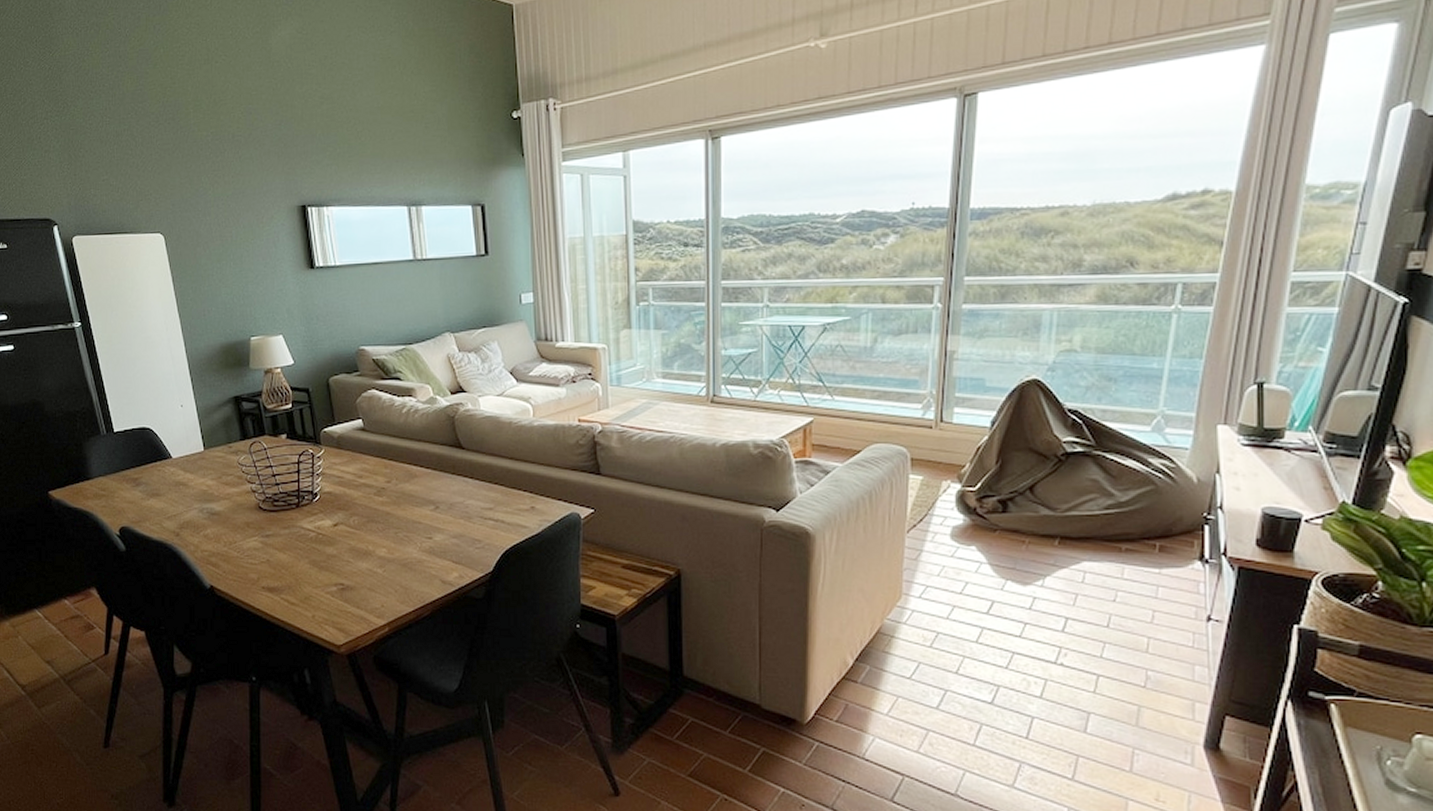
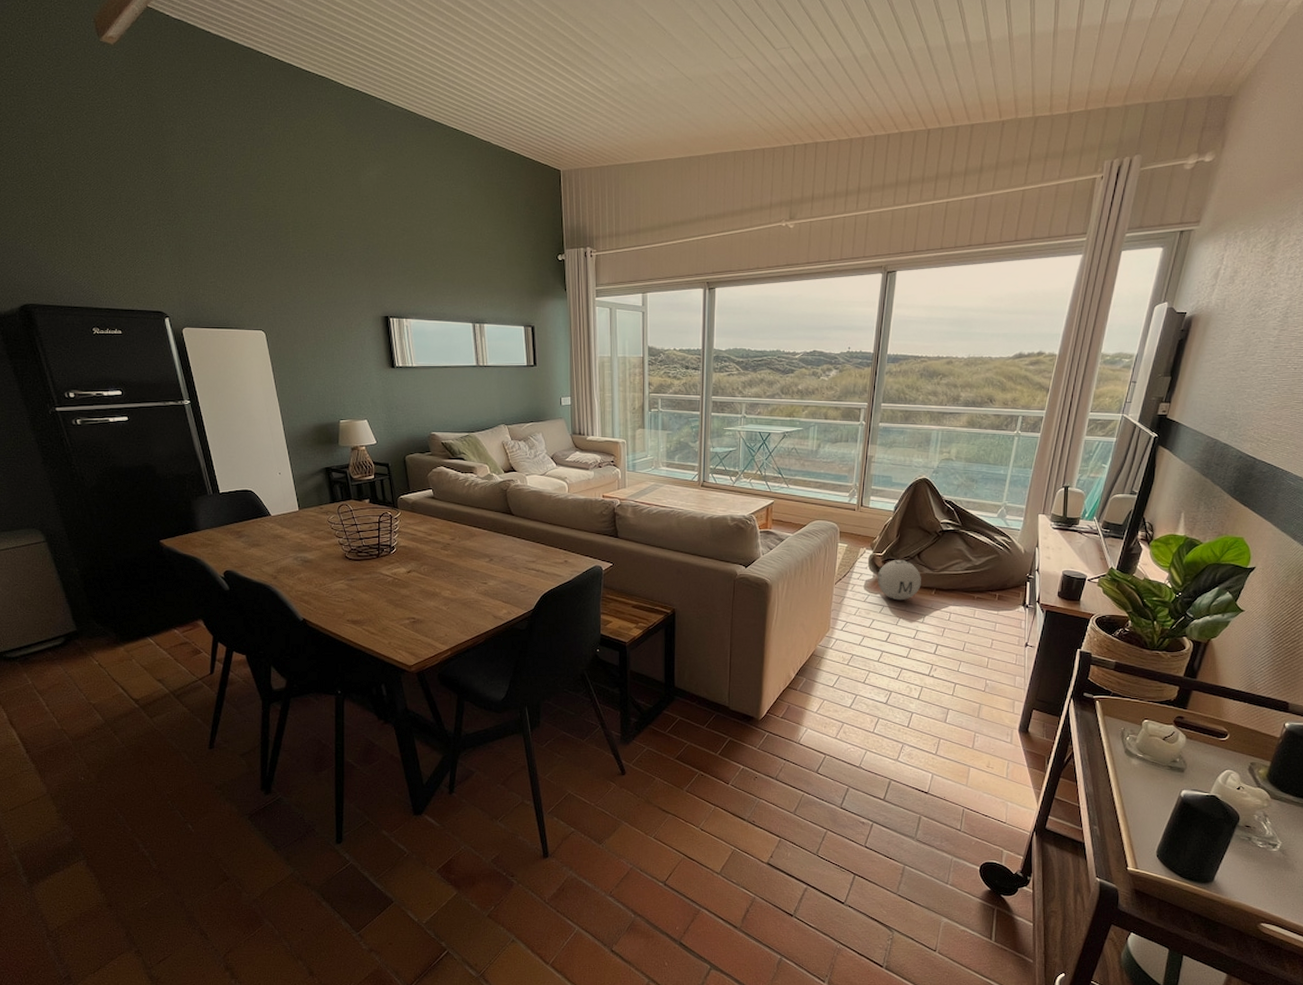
ball: none [969,497,1037,555] -> present [877,560,921,601]

